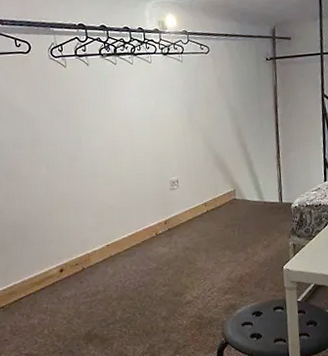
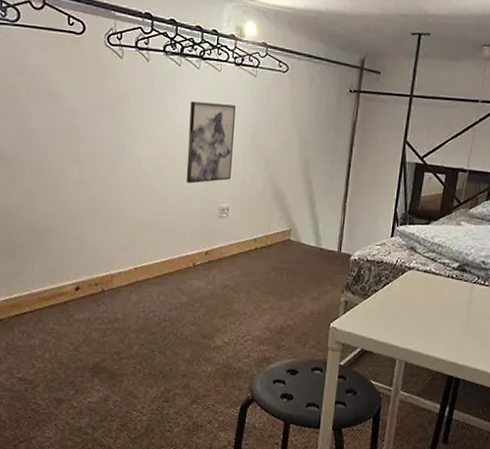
wall art: none [130,90,175,165] -> present [186,101,236,184]

